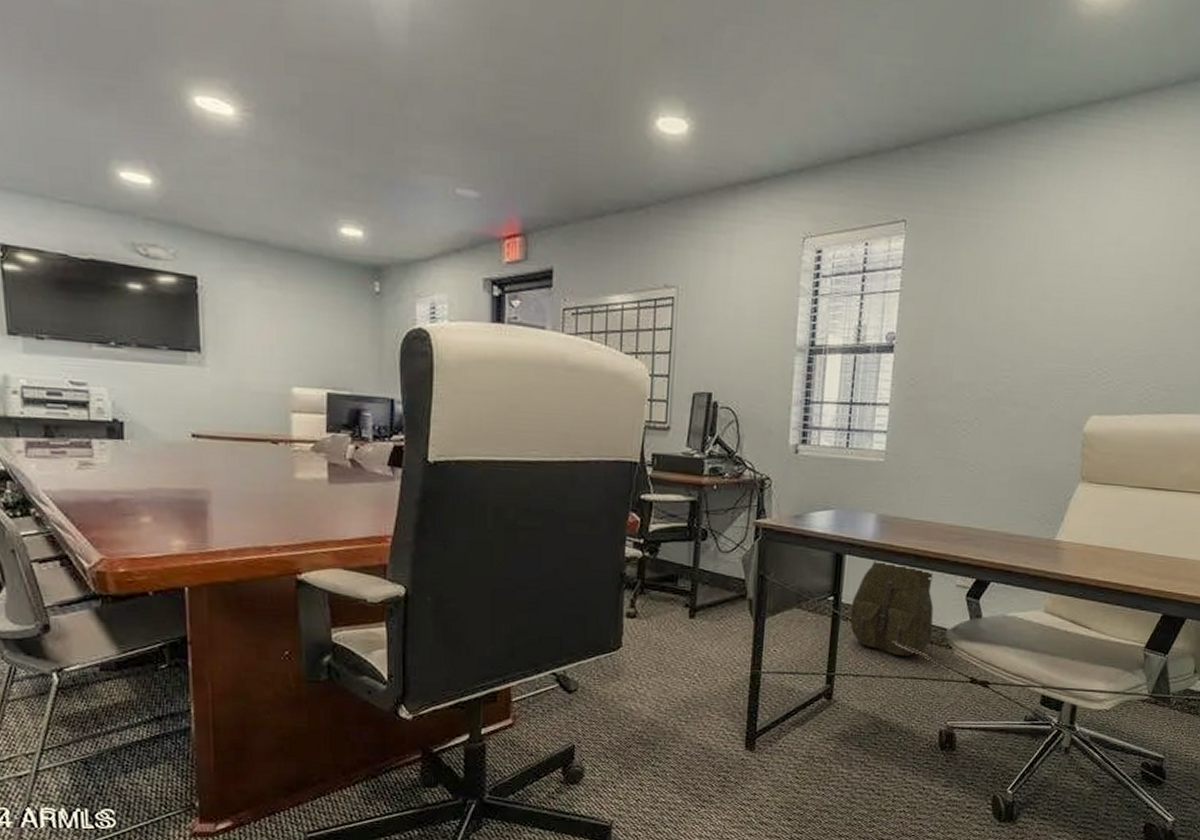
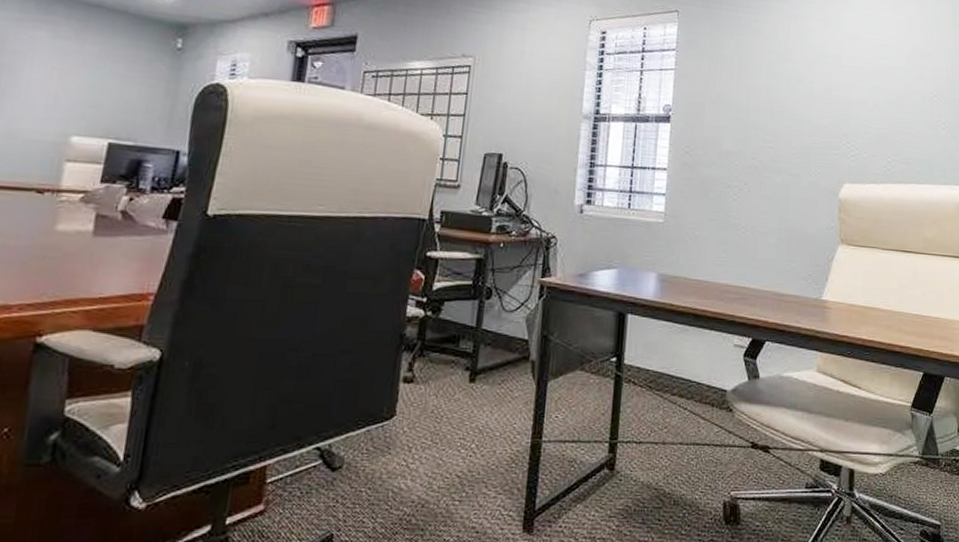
backpack: present [850,559,934,656] -> none [632,318,714,421]

